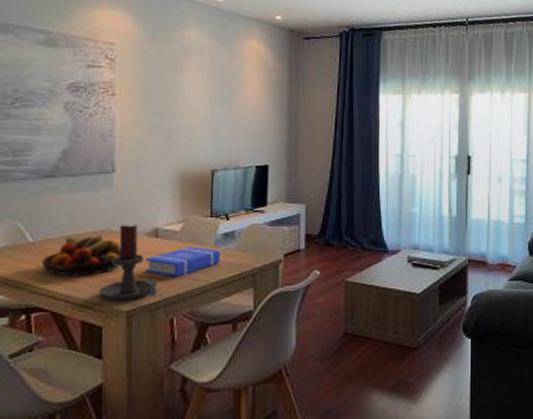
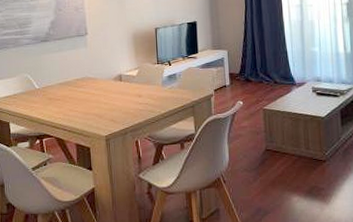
fruit bowl: present [42,235,122,277] -> none [46,82,98,113]
candle holder: present [98,225,157,301] -> none [85,73,125,129]
book: present [145,246,221,277] -> none [115,86,168,110]

